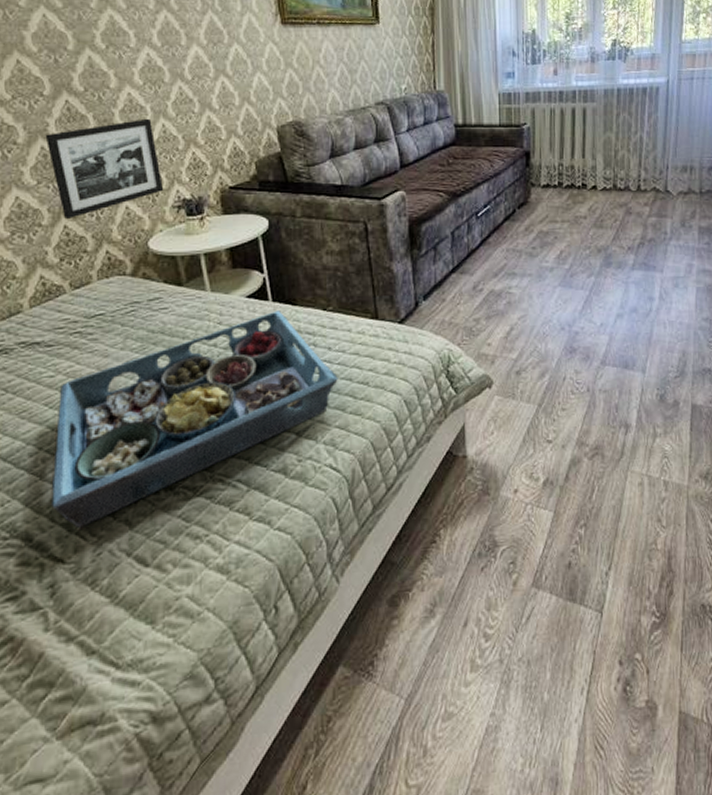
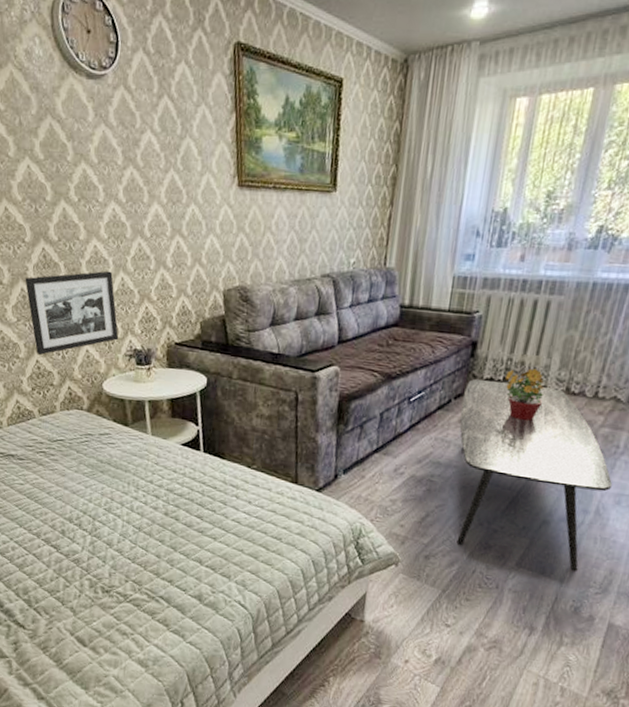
serving tray: present [52,310,338,529] -> none [18,461,255,607]
coffee table: none [525,186,669,359] -> present [456,379,613,571]
flowerpot: none [560,171,595,220] -> present [506,368,544,421]

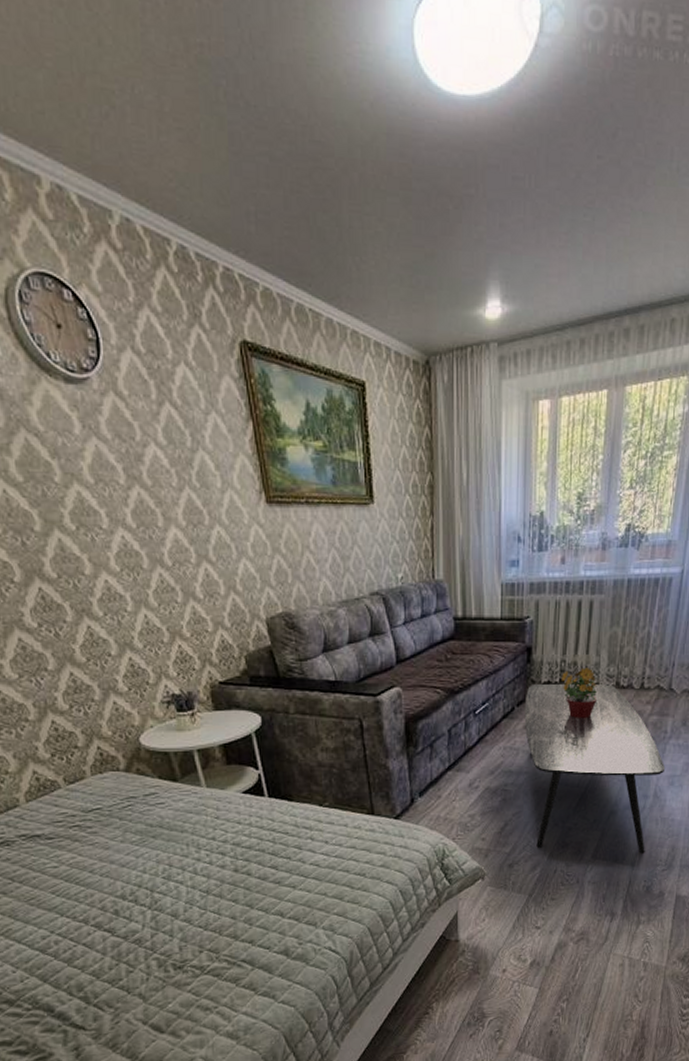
picture frame: present [25,270,119,355] -> none [21,608,152,714]

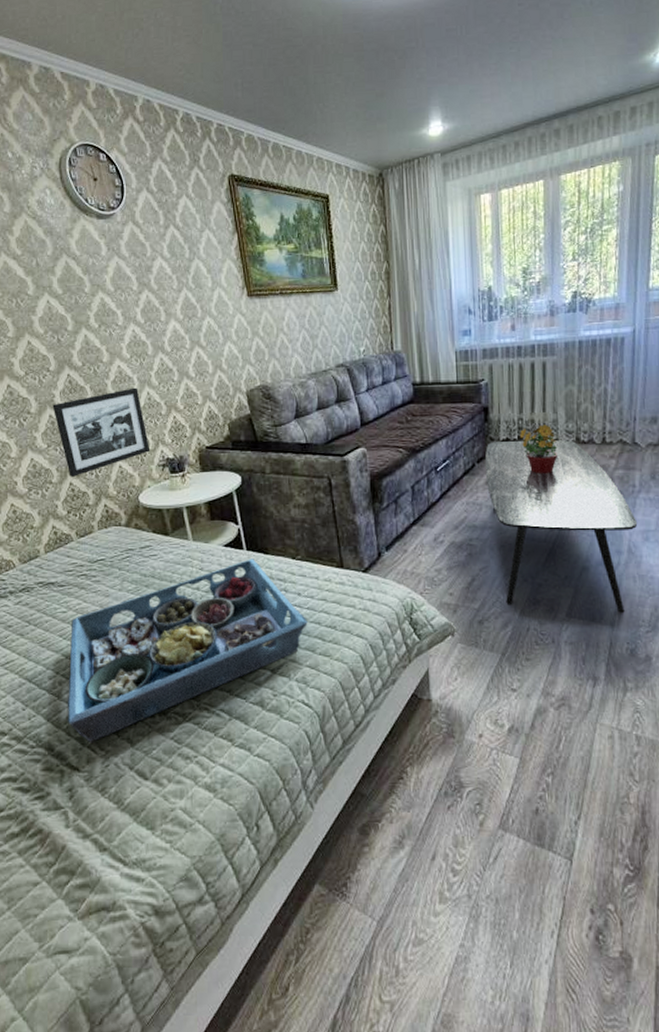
picture frame: none [21,608,152,714] -> present [52,387,151,477]
serving tray: none [65,806,336,1002] -> present [68,558,308,743]

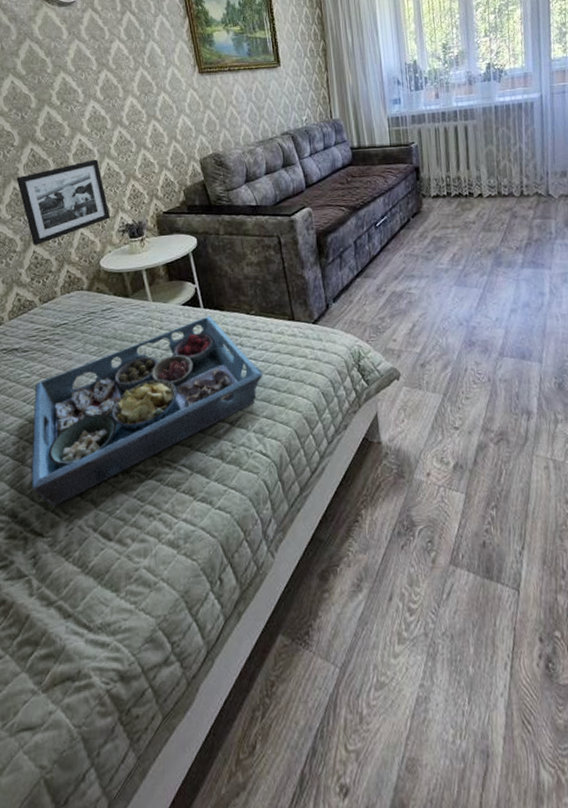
coffee table: present [484,440,638,613] -> none [418,194,557,350]
flowerpot: present [520,424,557,473] -> none [448,181,482,225]

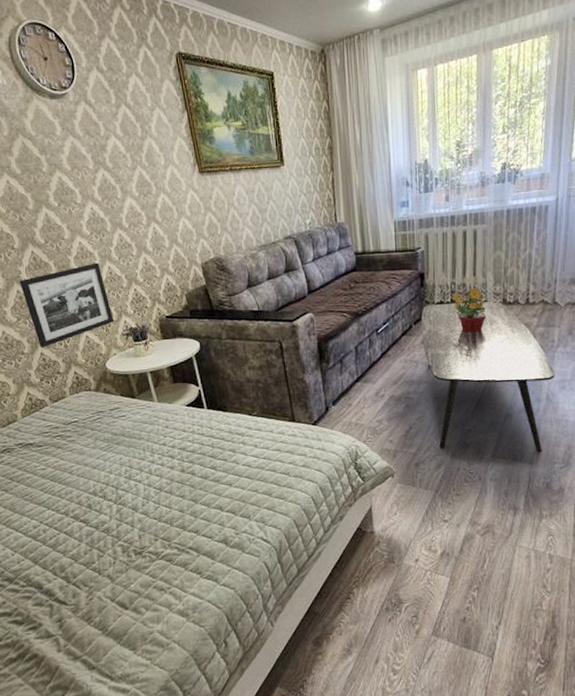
serving tray: present [32,316,263,508] -> none [50,416,264,581]
coffee table: none [418,194,557,350] -> present [421,301,556,452]
flowerpot: none [448,181,482,225] -> present [453,288,486,332]

